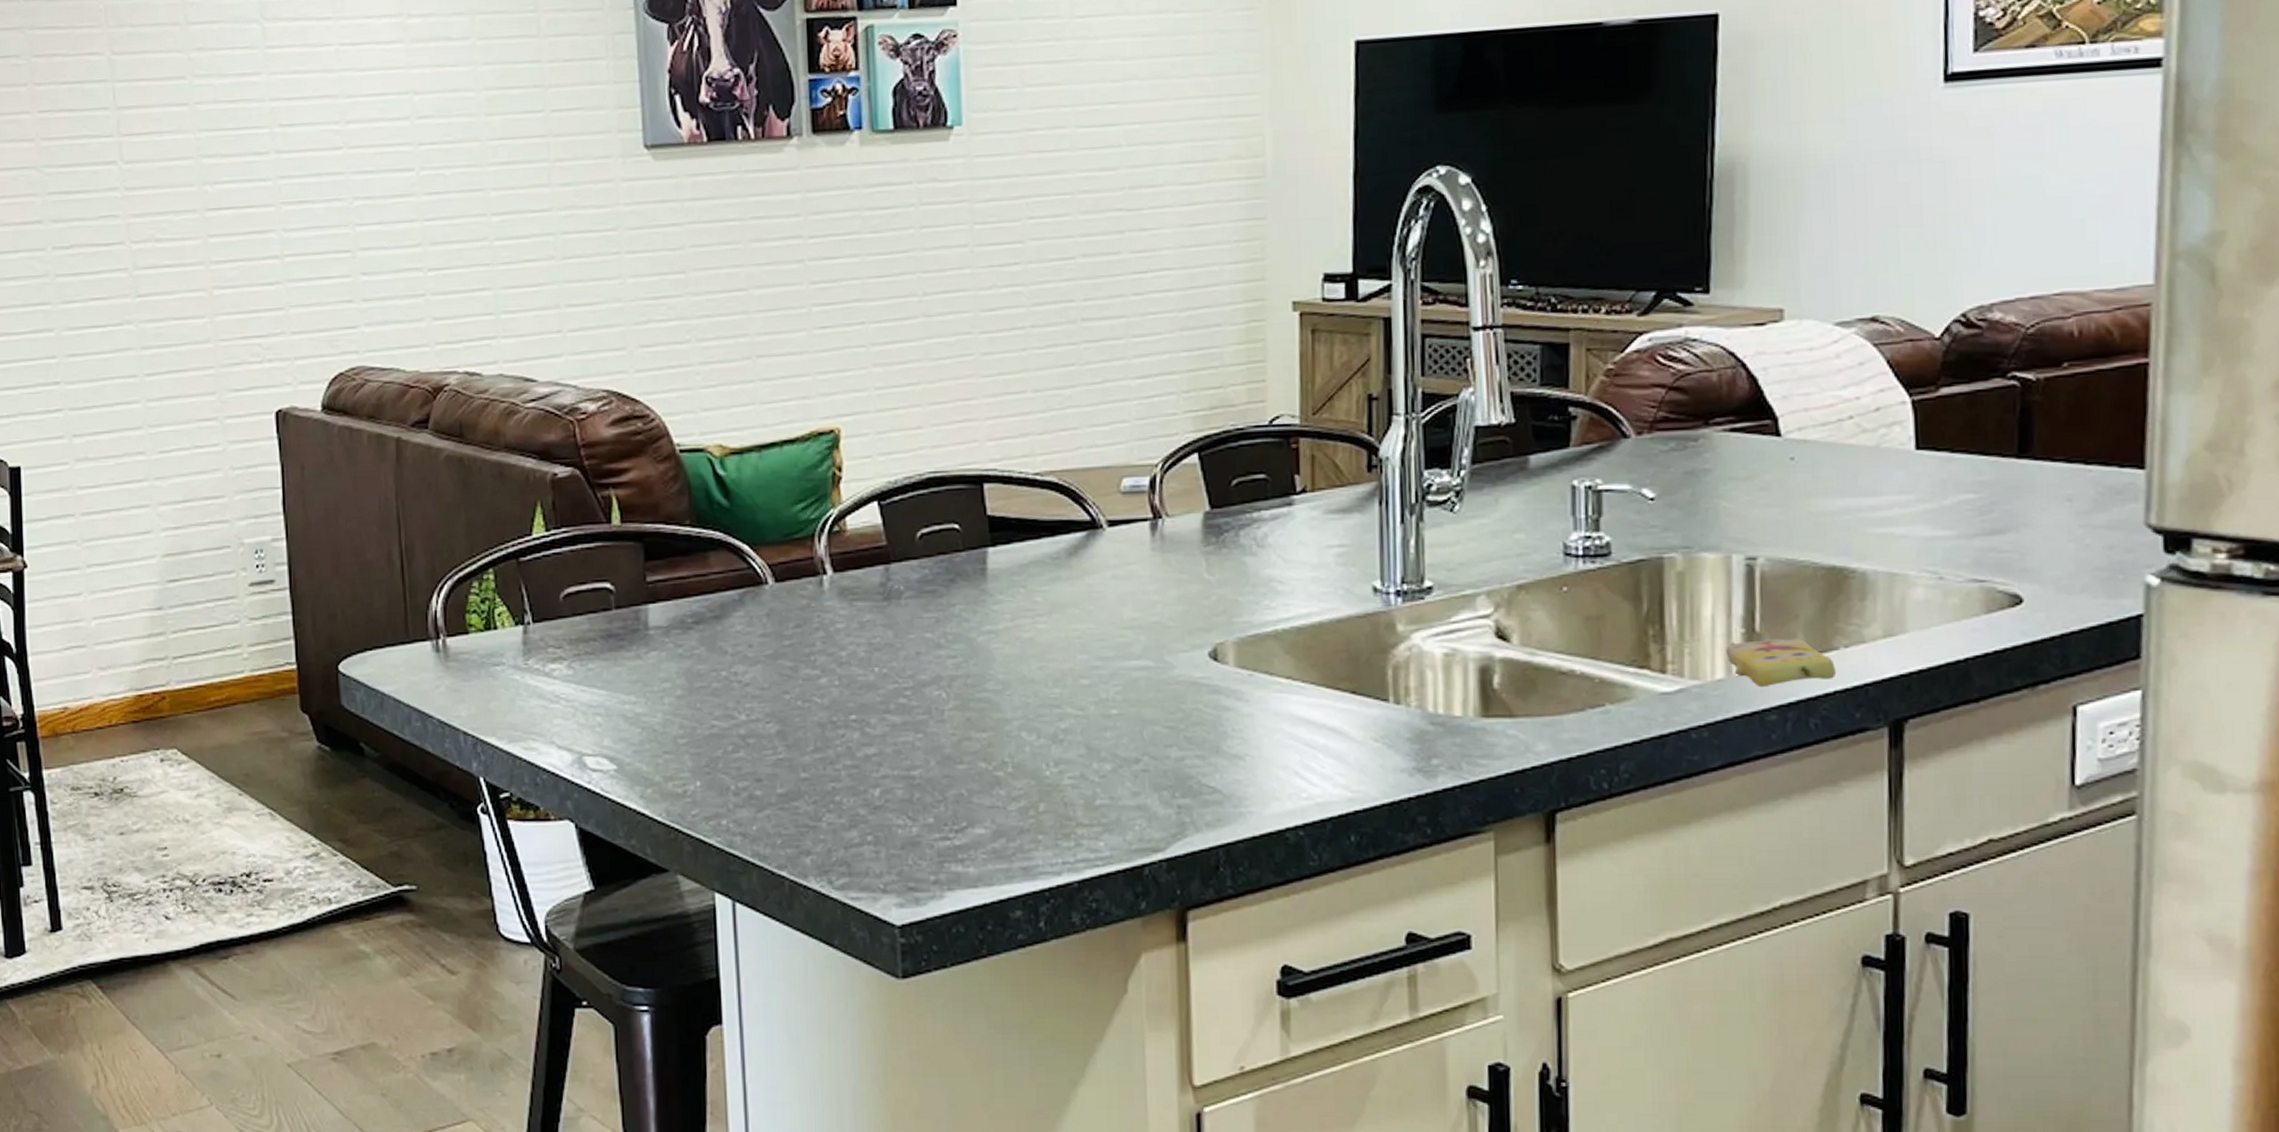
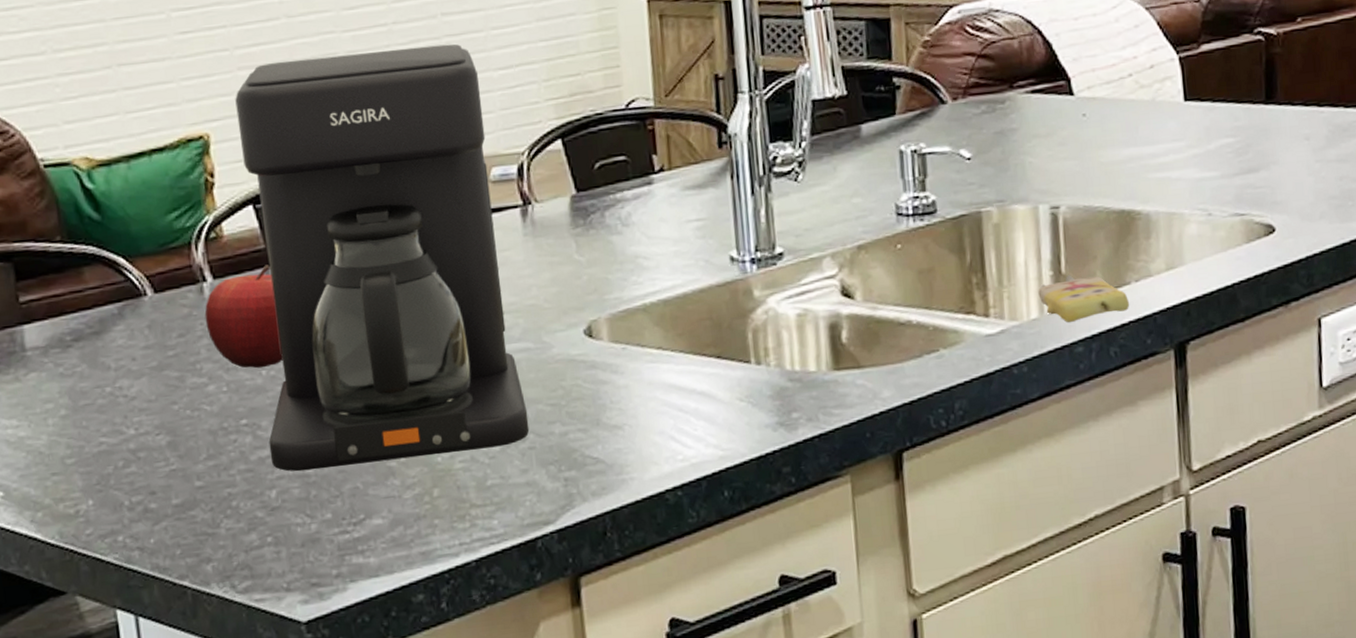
fruit: none [822,562,897,665] -> present [204,264,283,369]
coffee maker: none [868,350,1144,773] -> present [235,43,530,472]

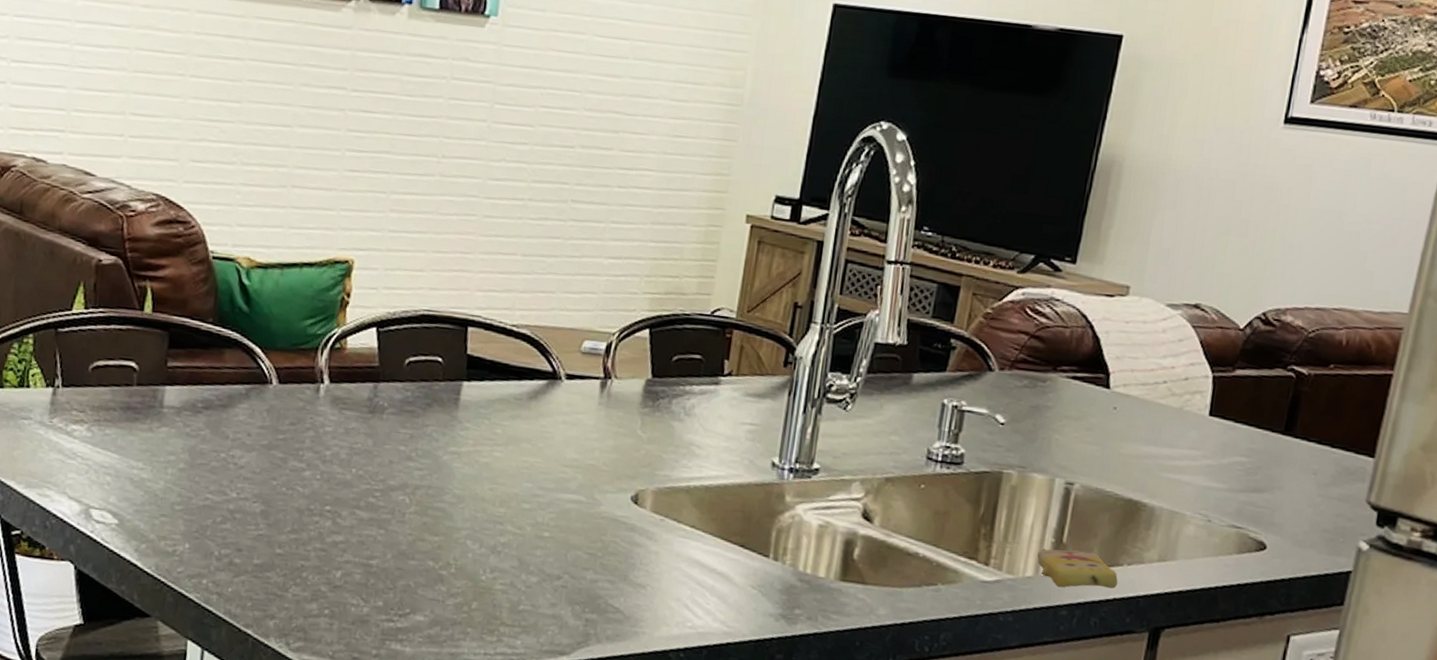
fruit: present [204,264,283,369] -> none [315,380,380,467]
coffee maker: present [235,43,530,472] -> none [342,211,591,580]

